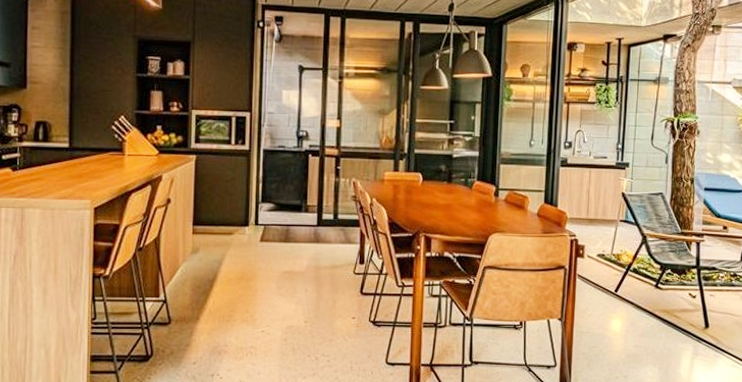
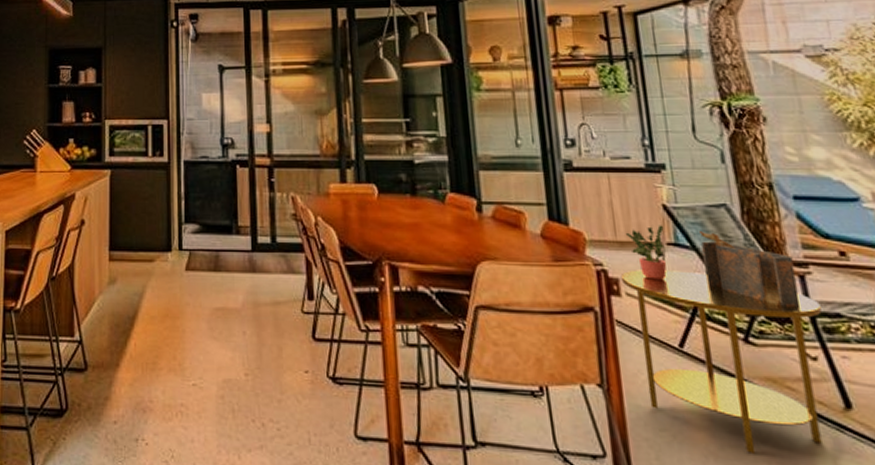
side table: none [586,239,705,359] -> present [620,270,822,454]
potted plant: none [594,207,620,246] -> present [625,225,667,280]
book: none [640,212,695,264] -> present [698,231,801,307]

